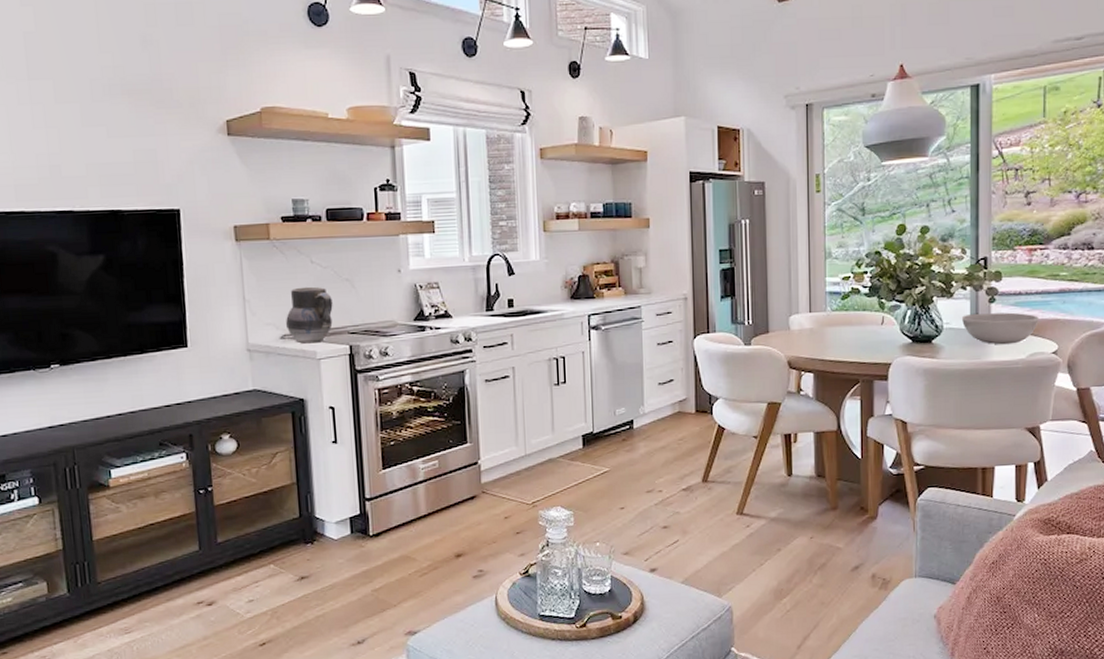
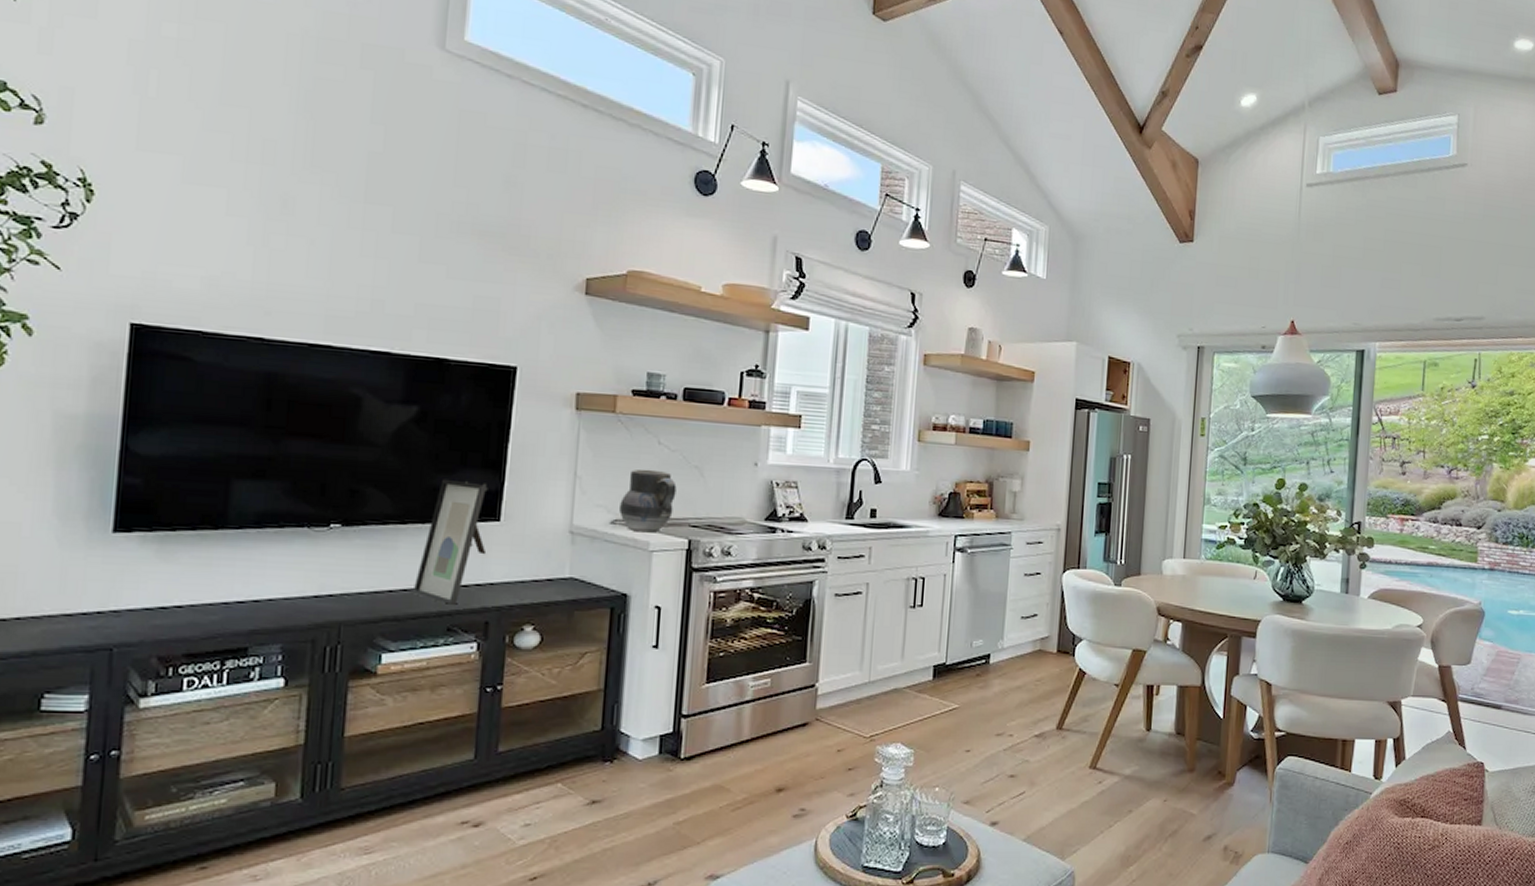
picture frame: none [126,315,181,424] -> present [412,479,488,606]
bowl: present [962,312,1039,345] -> none [1333,577,1406,613]

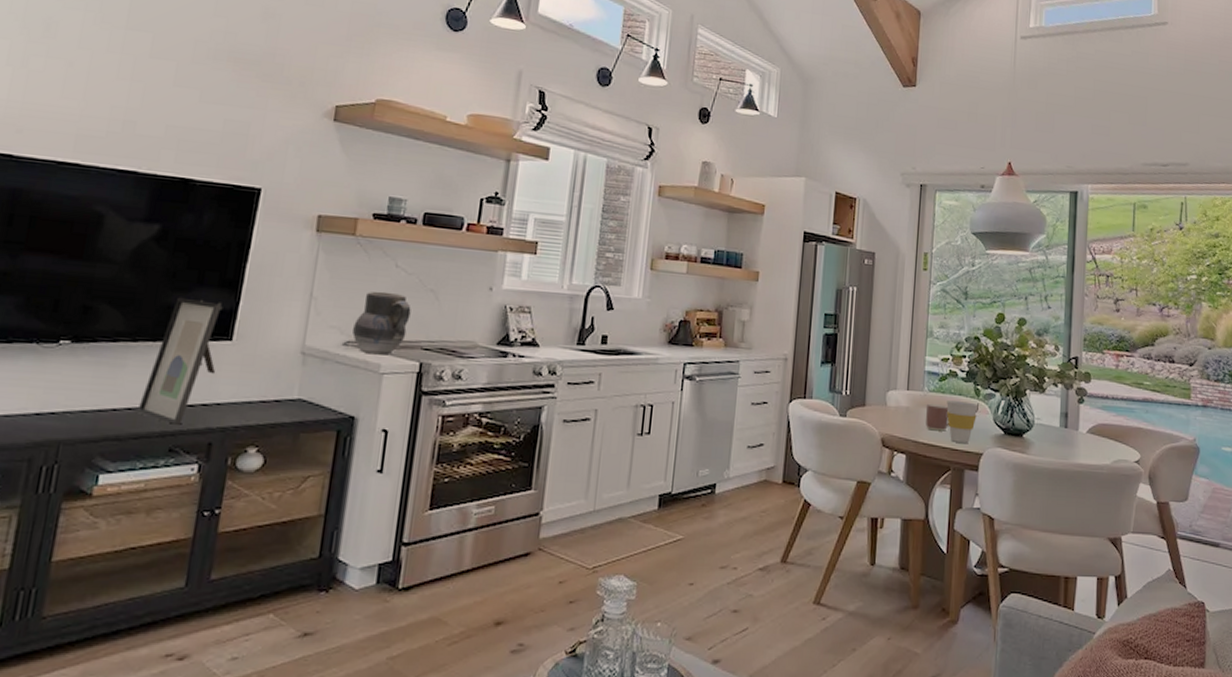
mug: none [1201,571,1227,599] -> present [925,403,949,431]
cup: none [1224,568,1257,611] -> present [946,400,979,444]

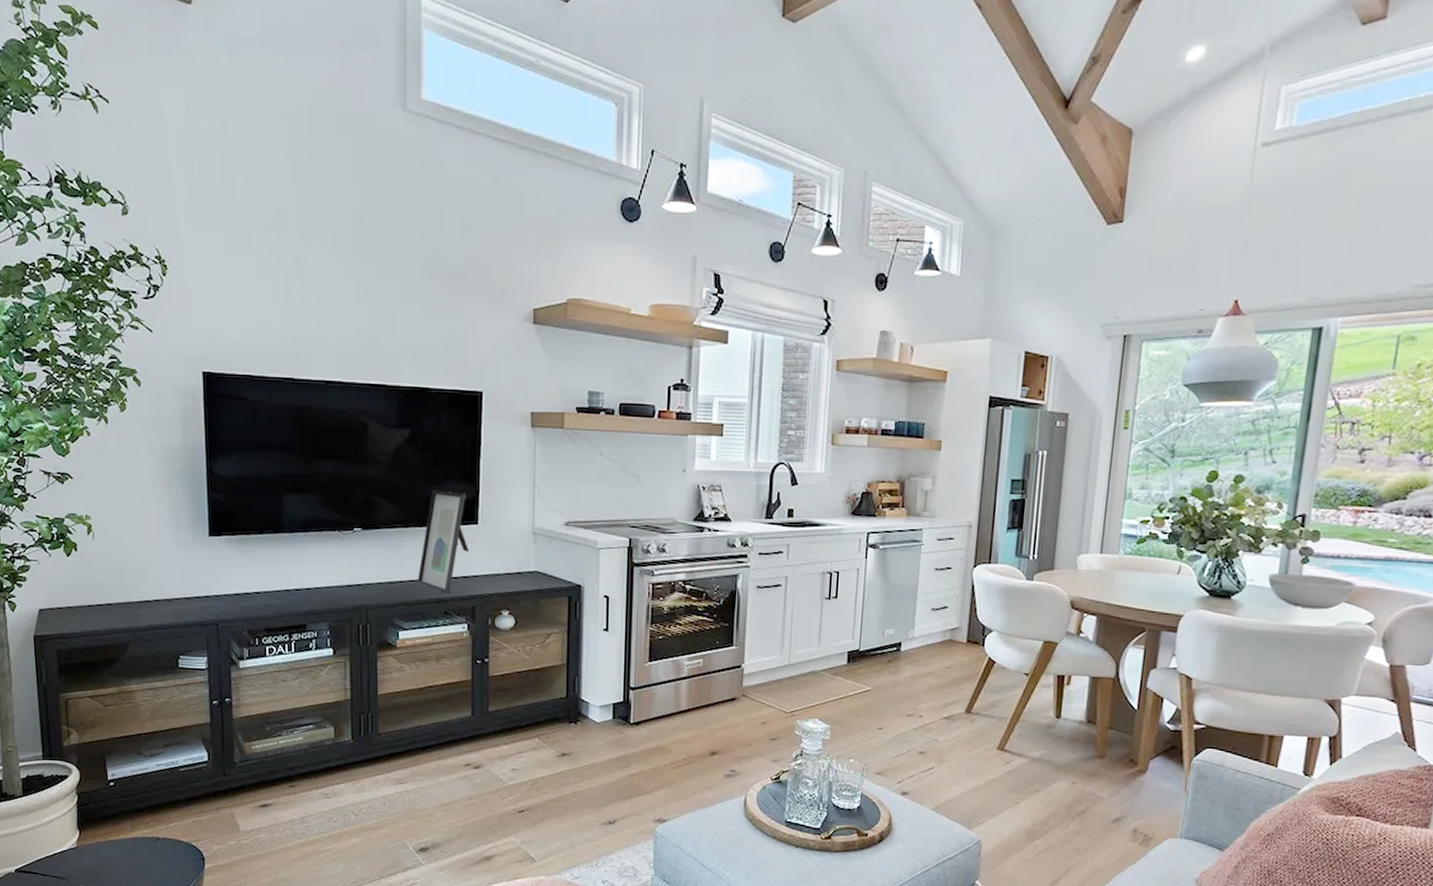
ceramic jug: present [352,291,411,355] -> none [571,477,617,533]
mug: present [925,403,949,431] -> none [1119,566,1147,594]
cup: present [946,400,979,444] -> none [1144,563,1181,606]
bowl: none [1052,412,1123,448] -> present [1268,572,1357,610]

